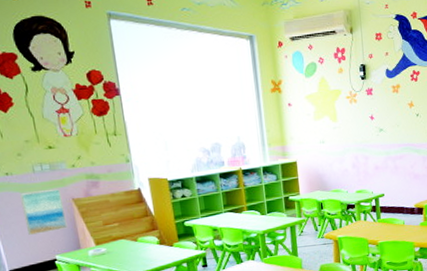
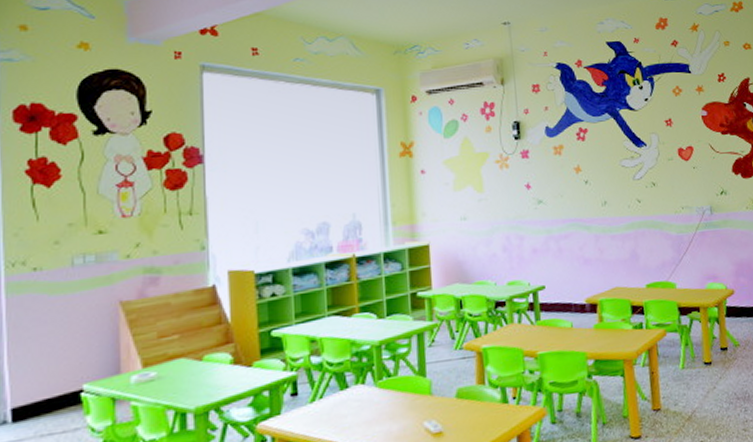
wall art: present [20,188,68,235] -> none [47,287,107,355]

